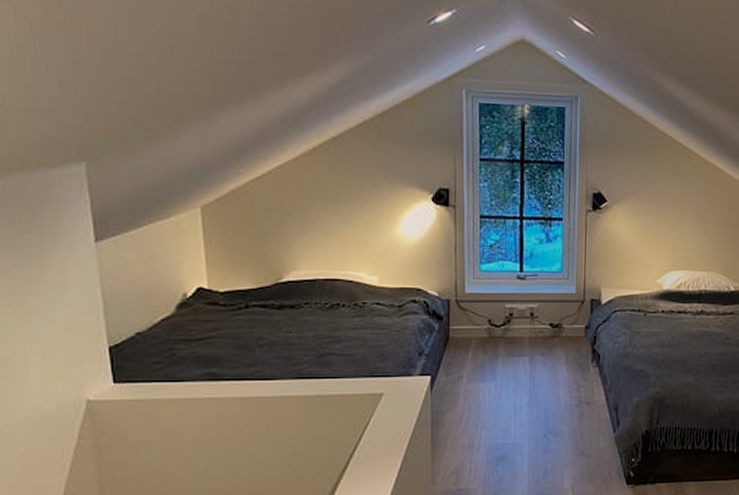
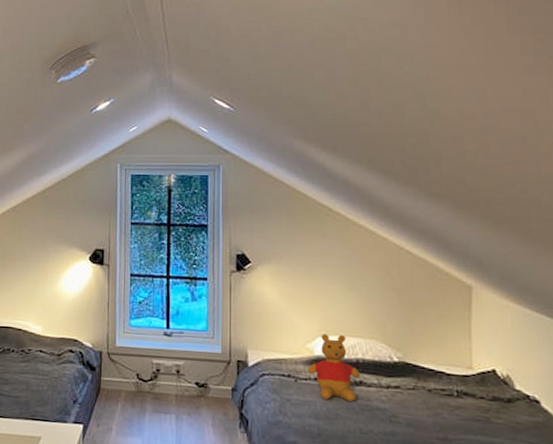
teddy bear: none [655,269,703,329] -> present [307,334,361,402]

